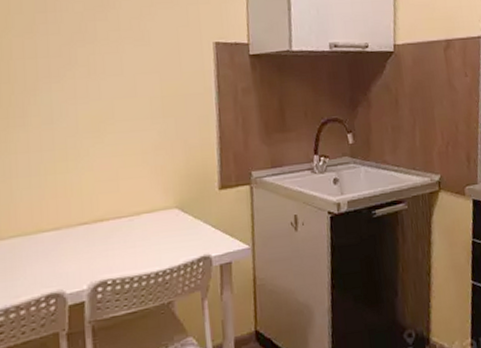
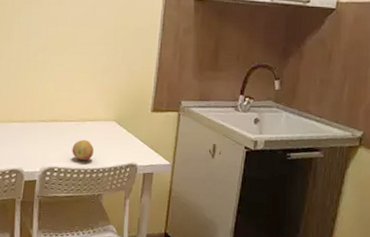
fruit: none [127,237,157,265] -> present [72,139,94,161]

